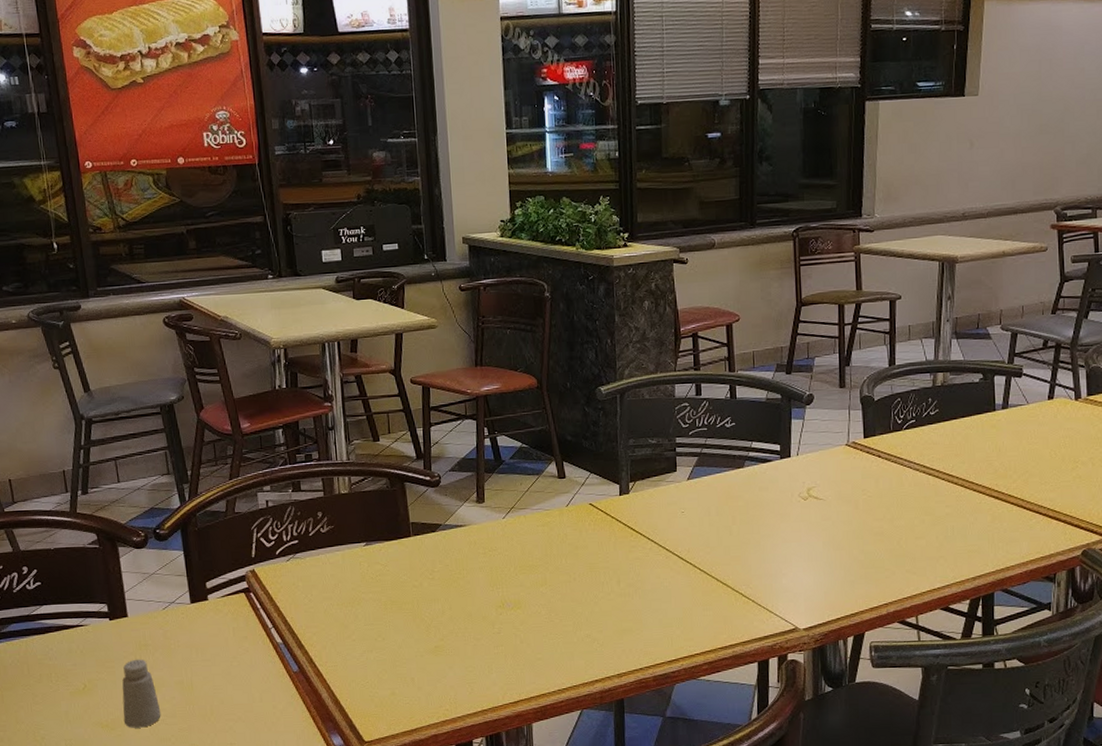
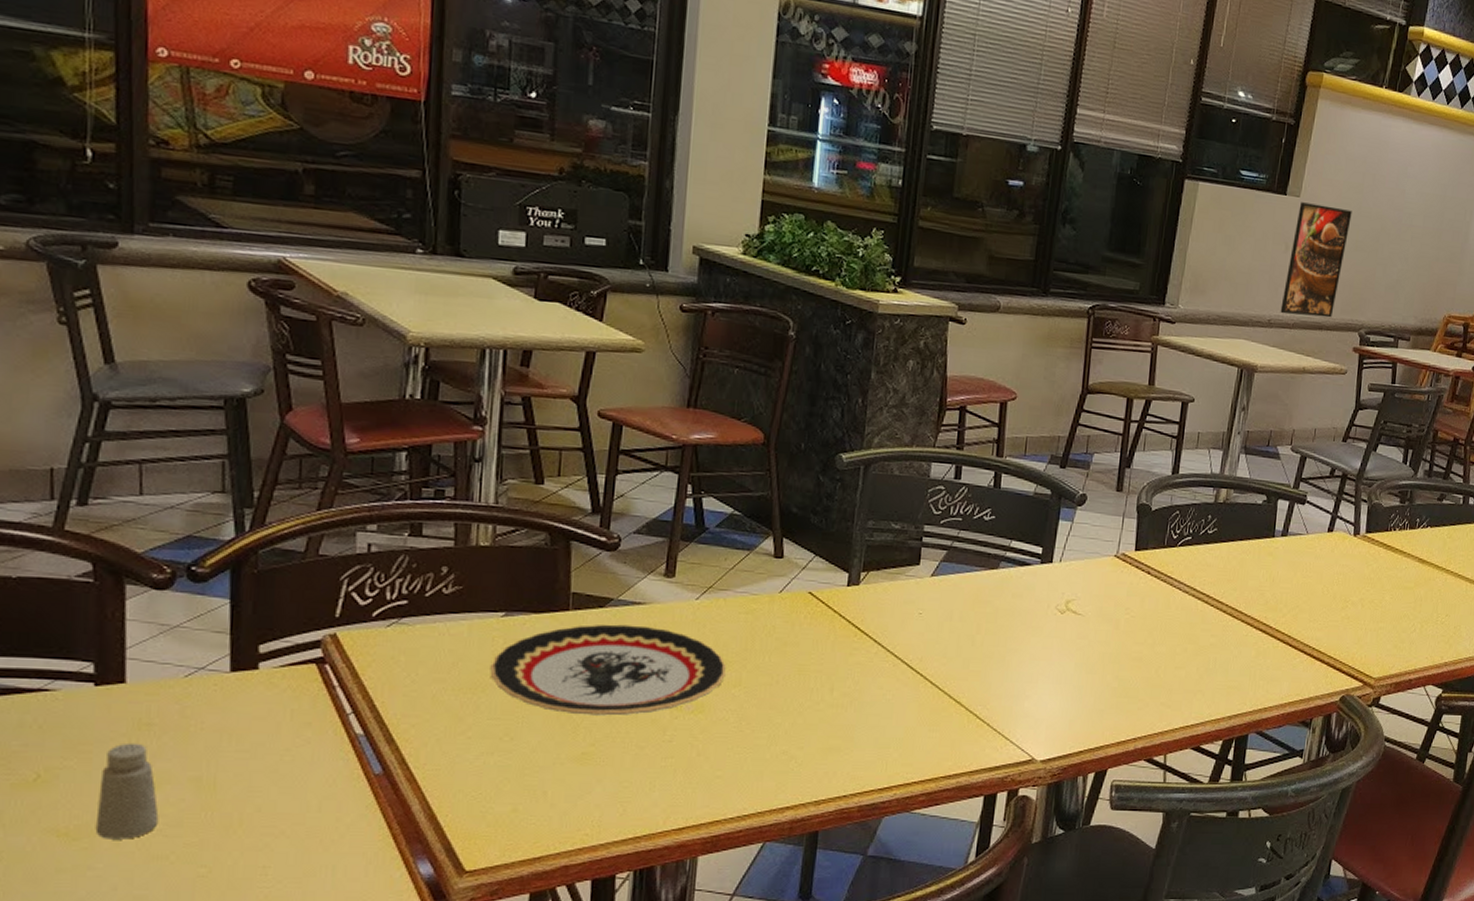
plate: none [361,543,533,617] -> present [490,624,726,716]
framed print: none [973,98,1033,206] -> present [1280,202,1352,318]

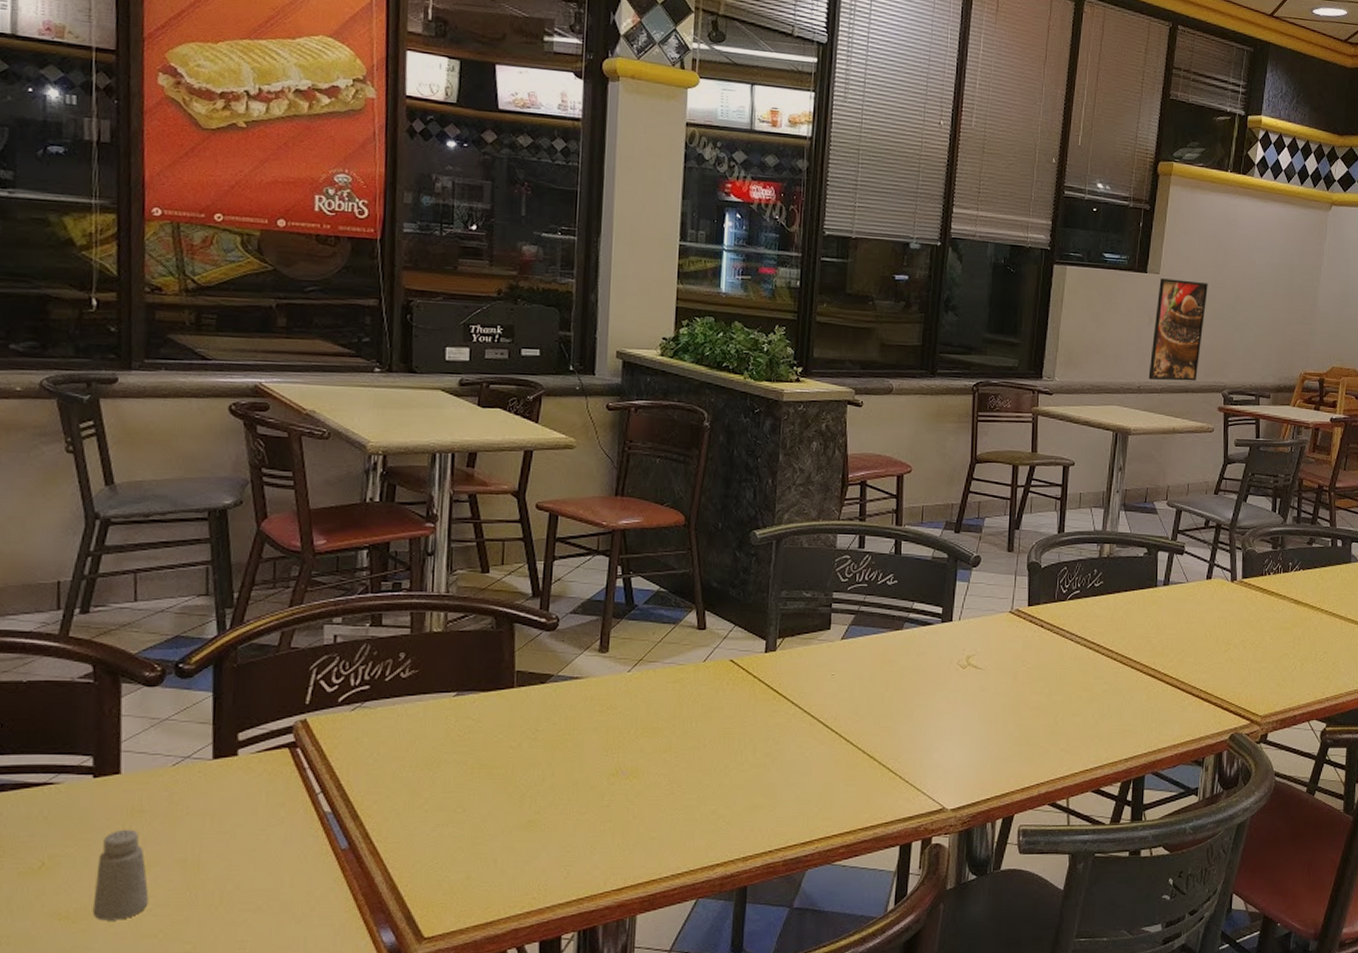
plate: present [490,624,726,716] -> none [444,698,657,785]

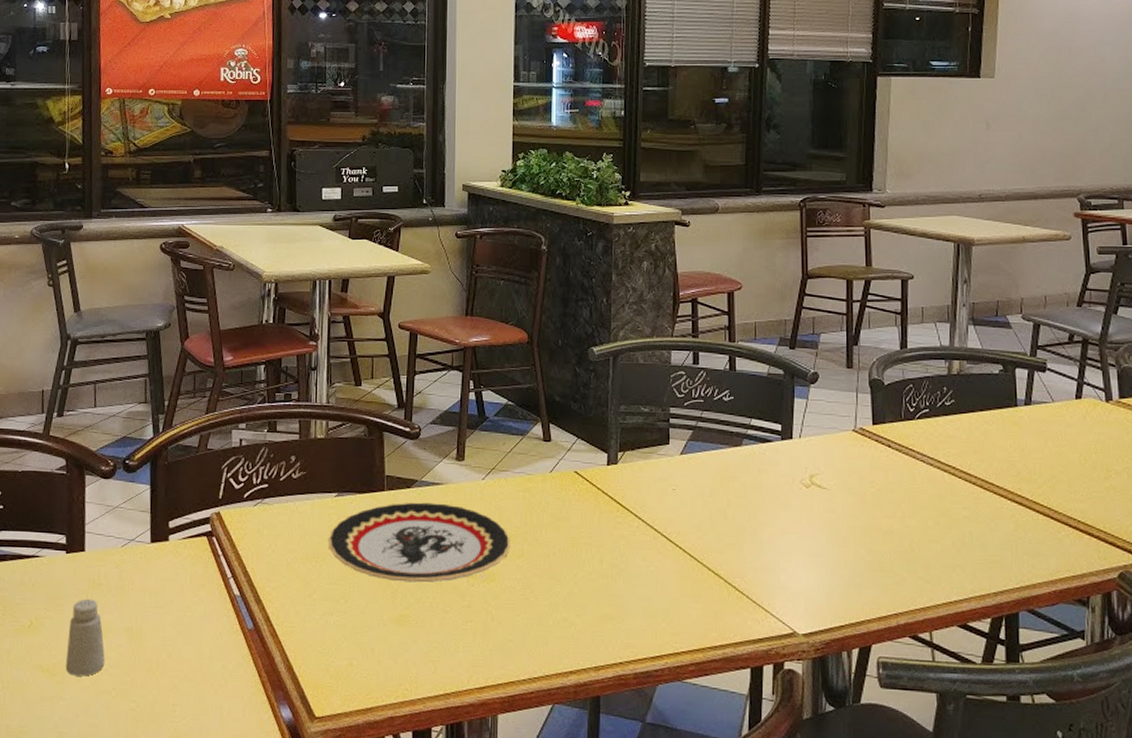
plate: none [444,698,657,785] -> present [328,502,510,583]
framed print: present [1148,278,1208,381] -> none [990,82,1052,188]

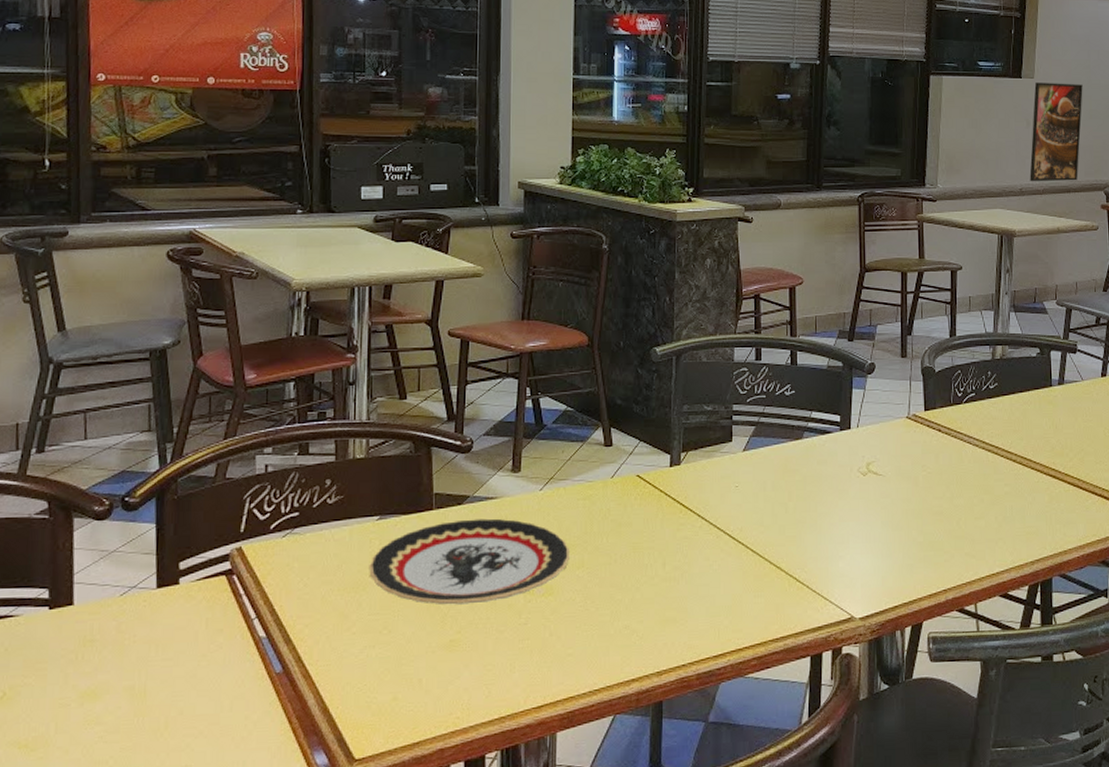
saltshaker: present [65,598,105,677] -> none [49,658,100,748]
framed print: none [990,82,1052,188] -> present [1029,82,1083,182]

